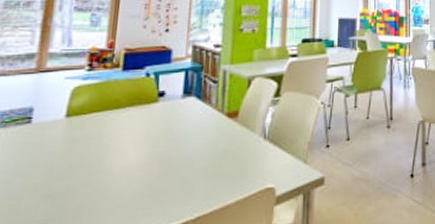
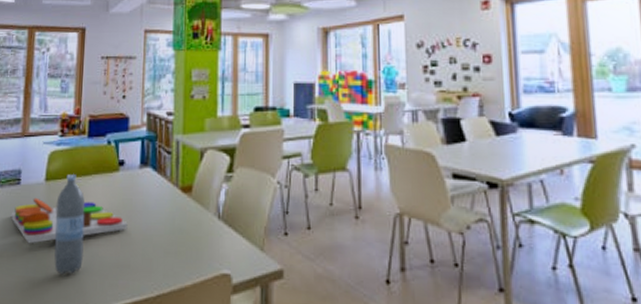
board game: none [15,134,167,185] -> present [10,197,128,244]
water bottle: none [73,108,116,213] -> present [54,174,85,275]

